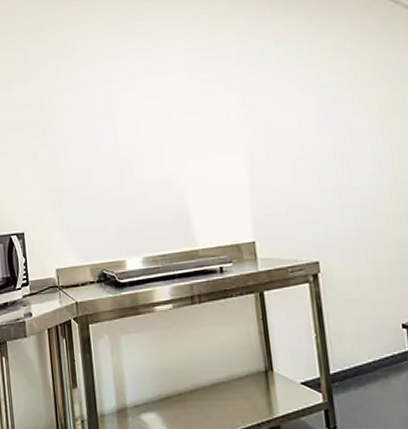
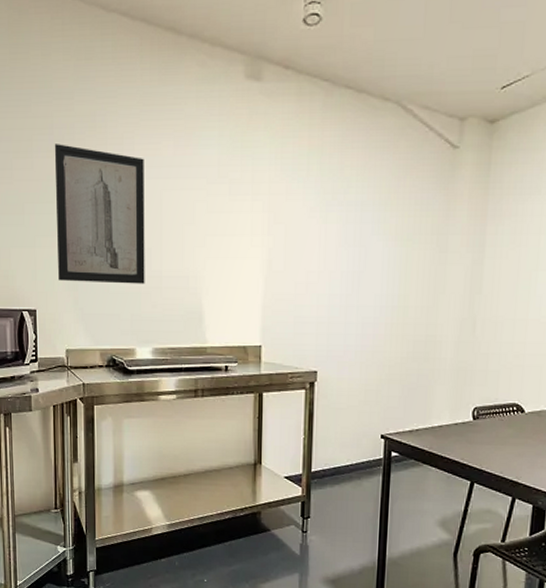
wall art: none [30,72,128,201] -> present [54,144,145,284]

